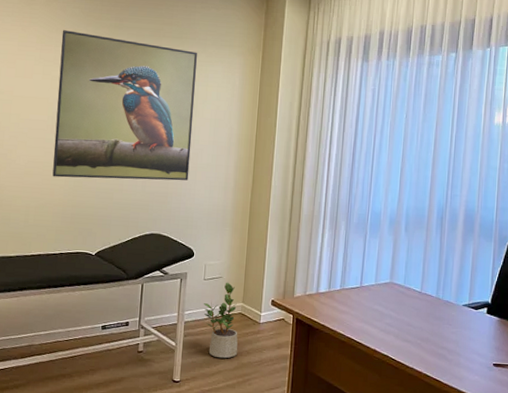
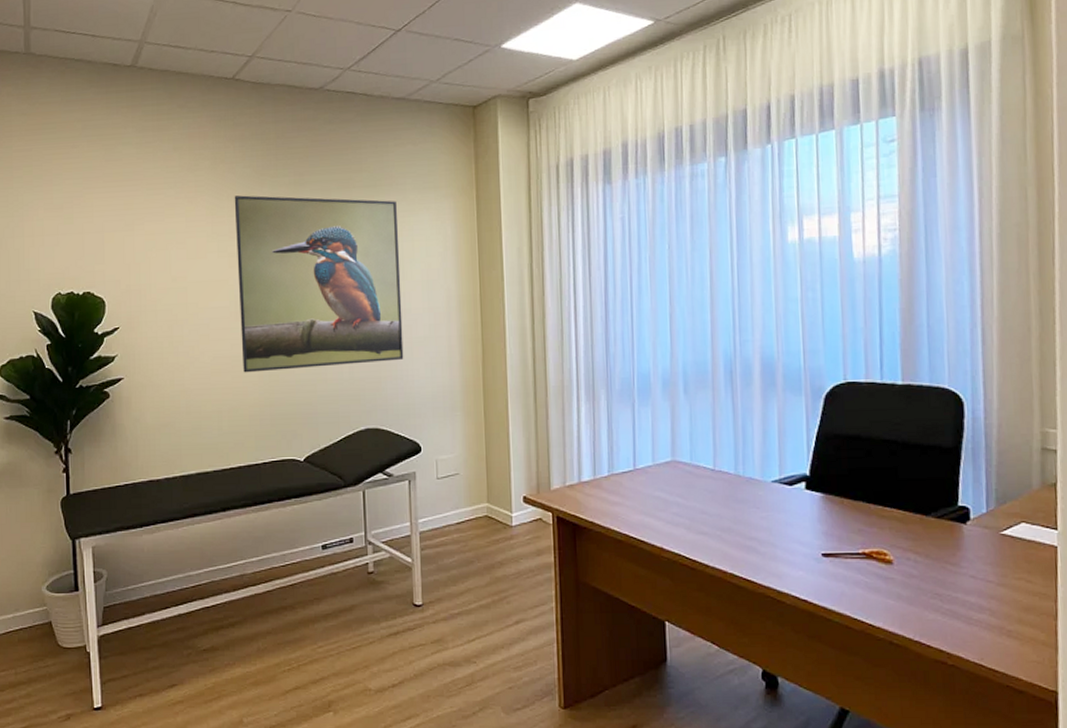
potted plant: present [204,282,238,359] -> none [440,479,489,574]

